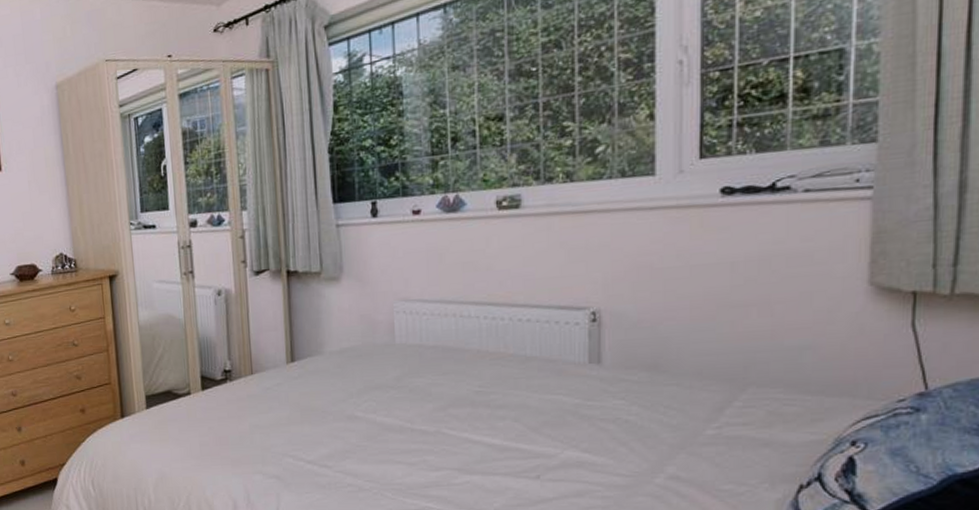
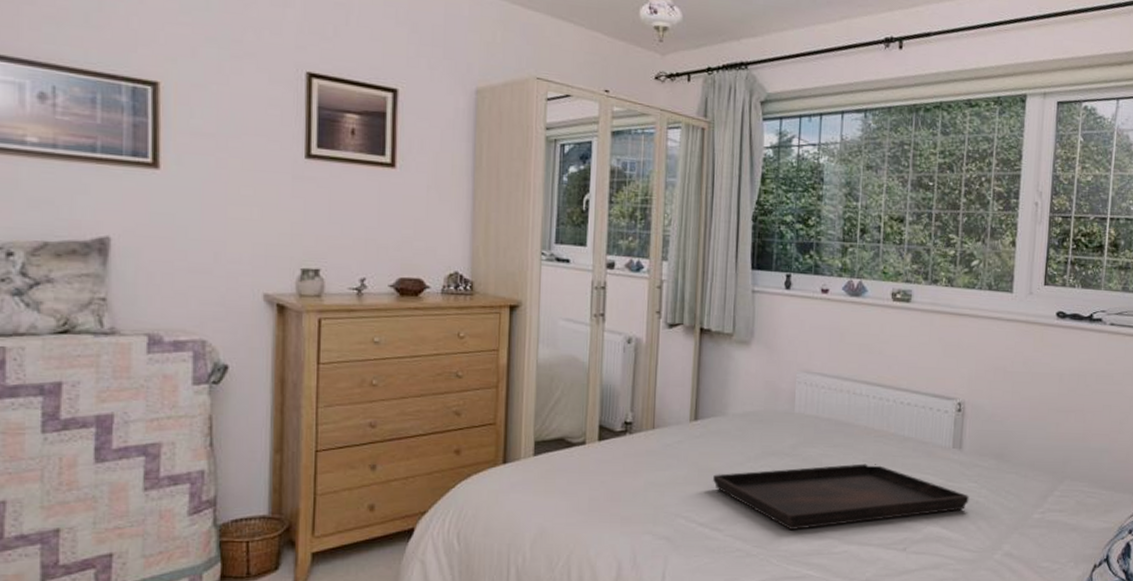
serving tray: none [316,388,616,464] -> present [713,463,969,531]

